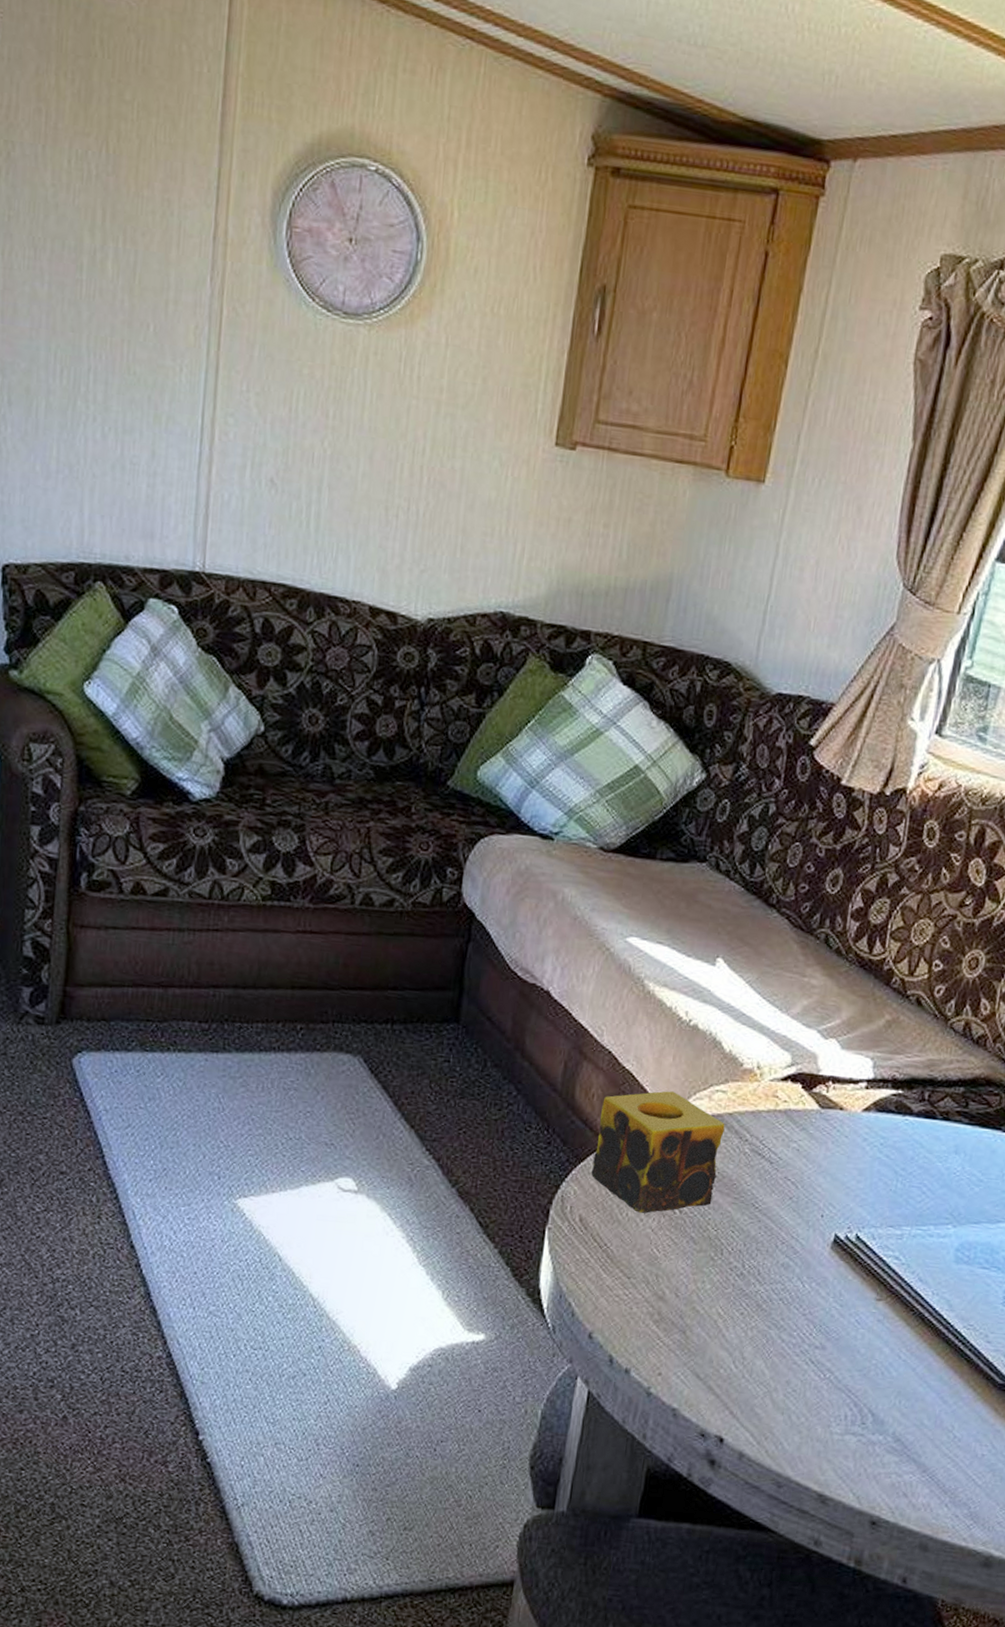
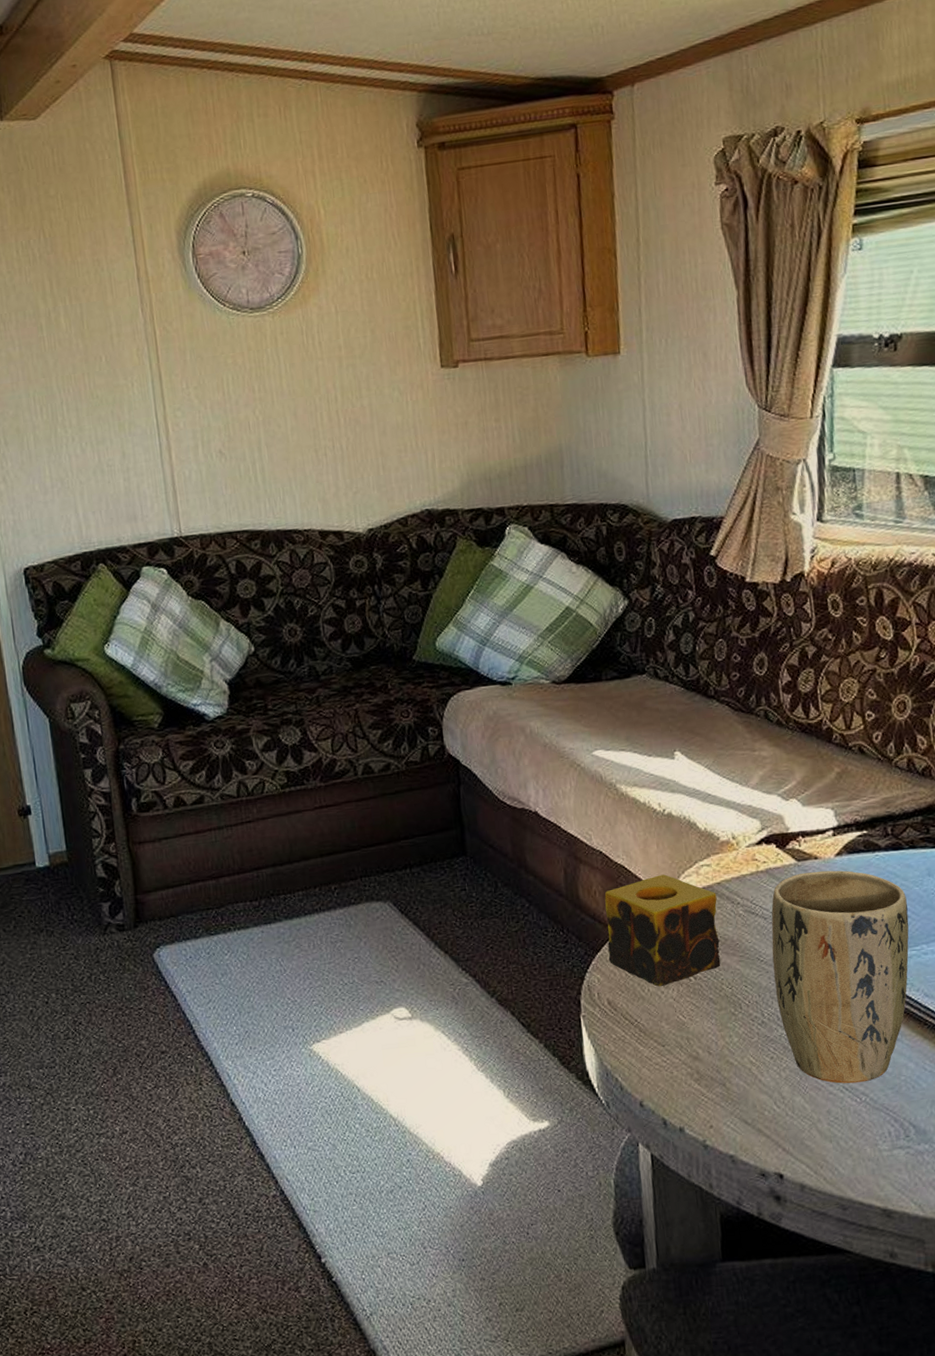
plant pot: none [762,1121,927,1359] -> present [771,870,909,1084]

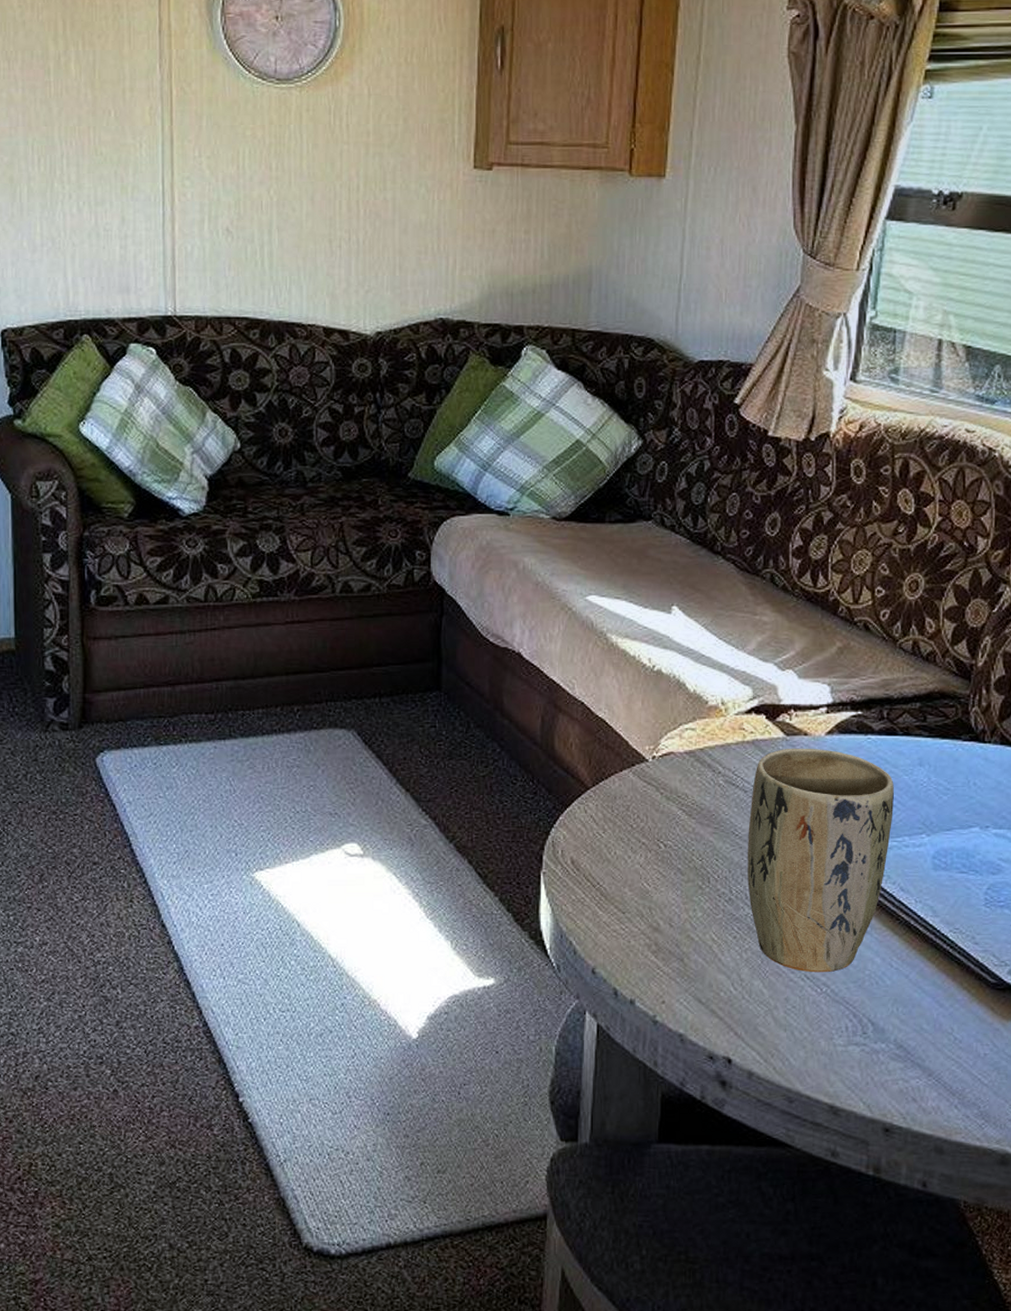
candle: present [604,874,721,987] -> none [577,734,698,850]

